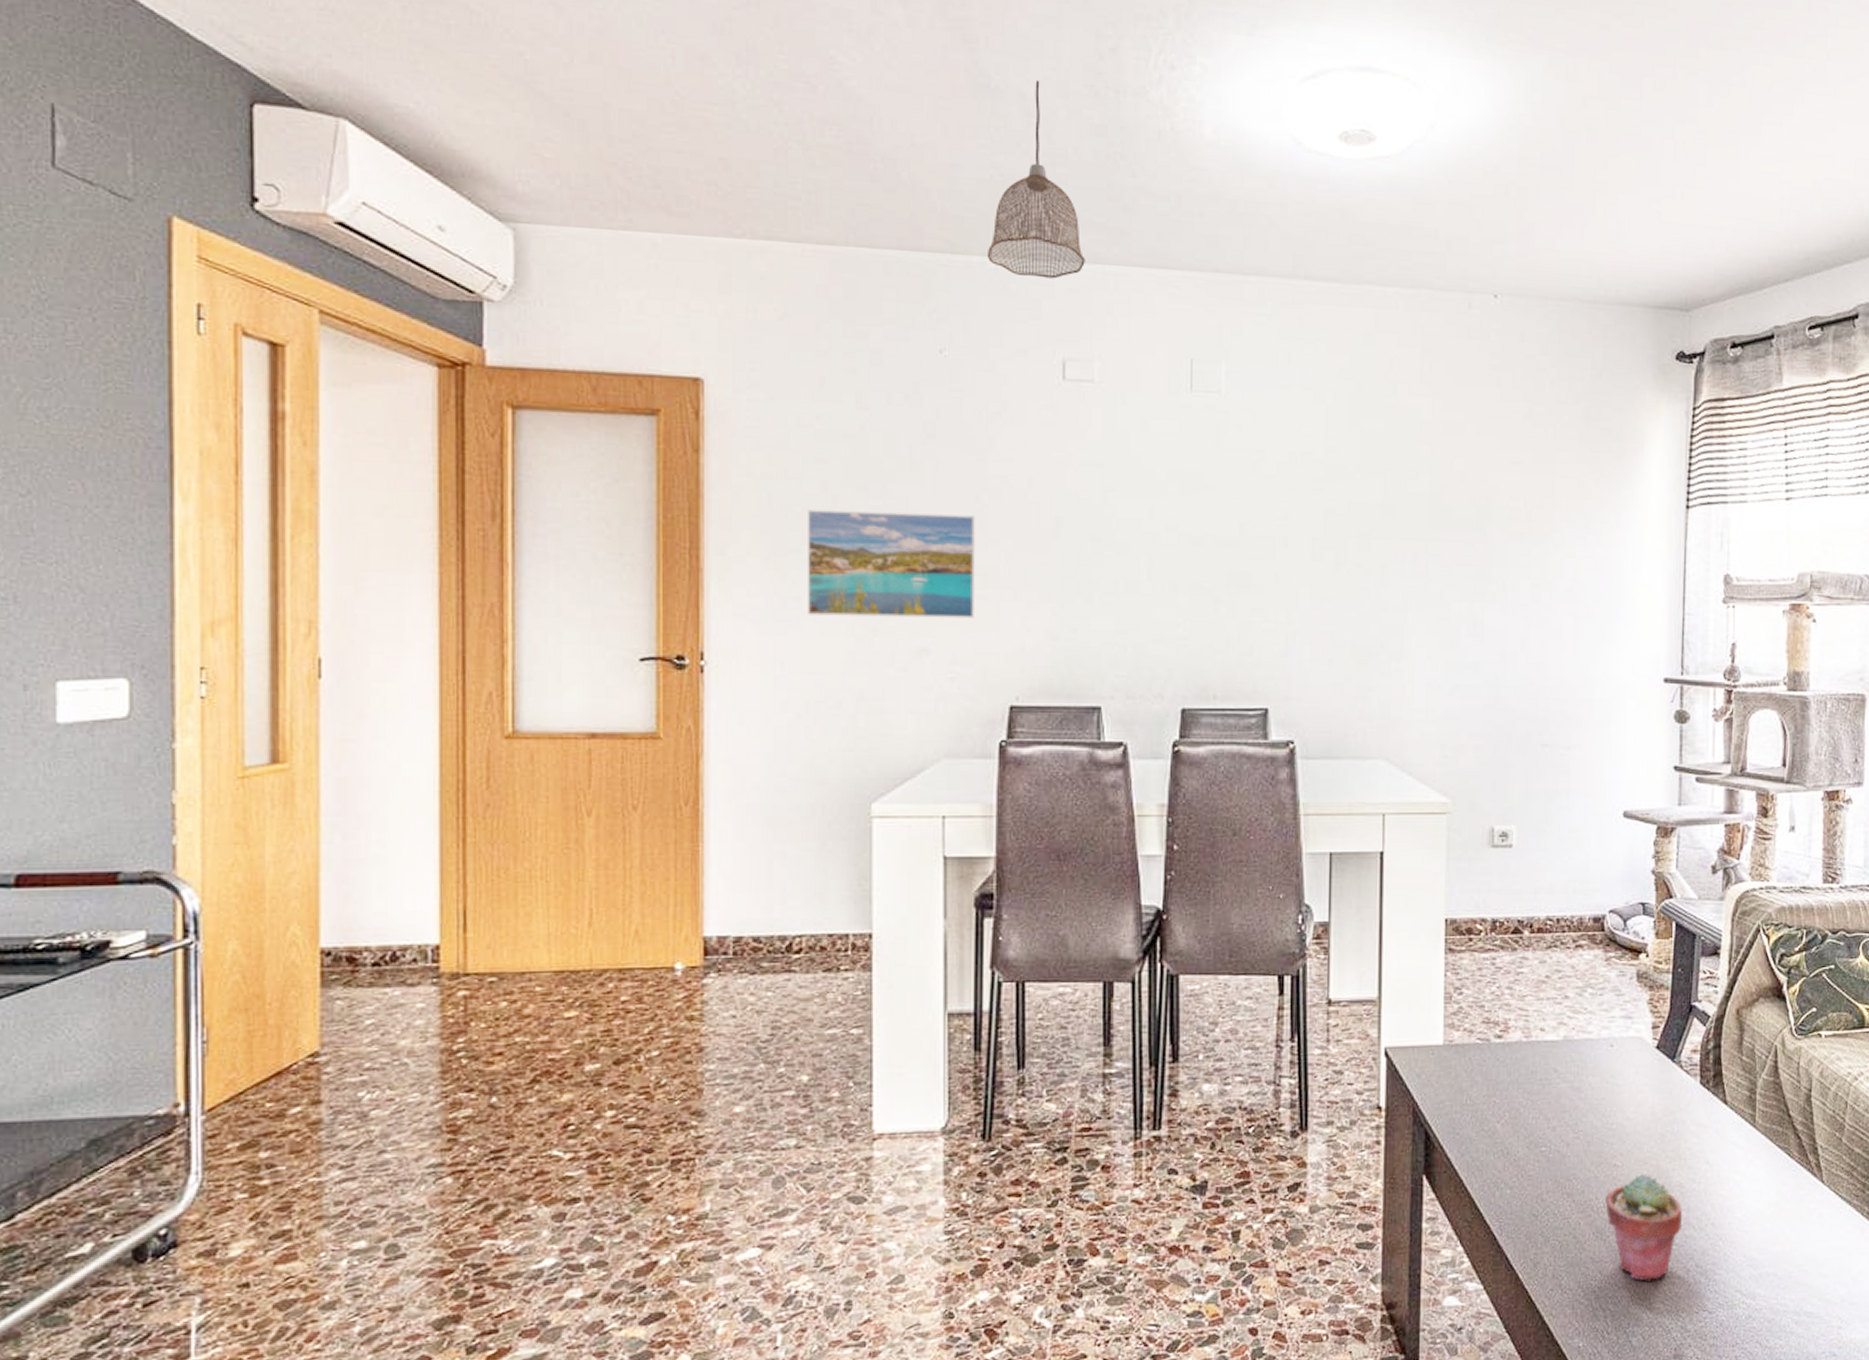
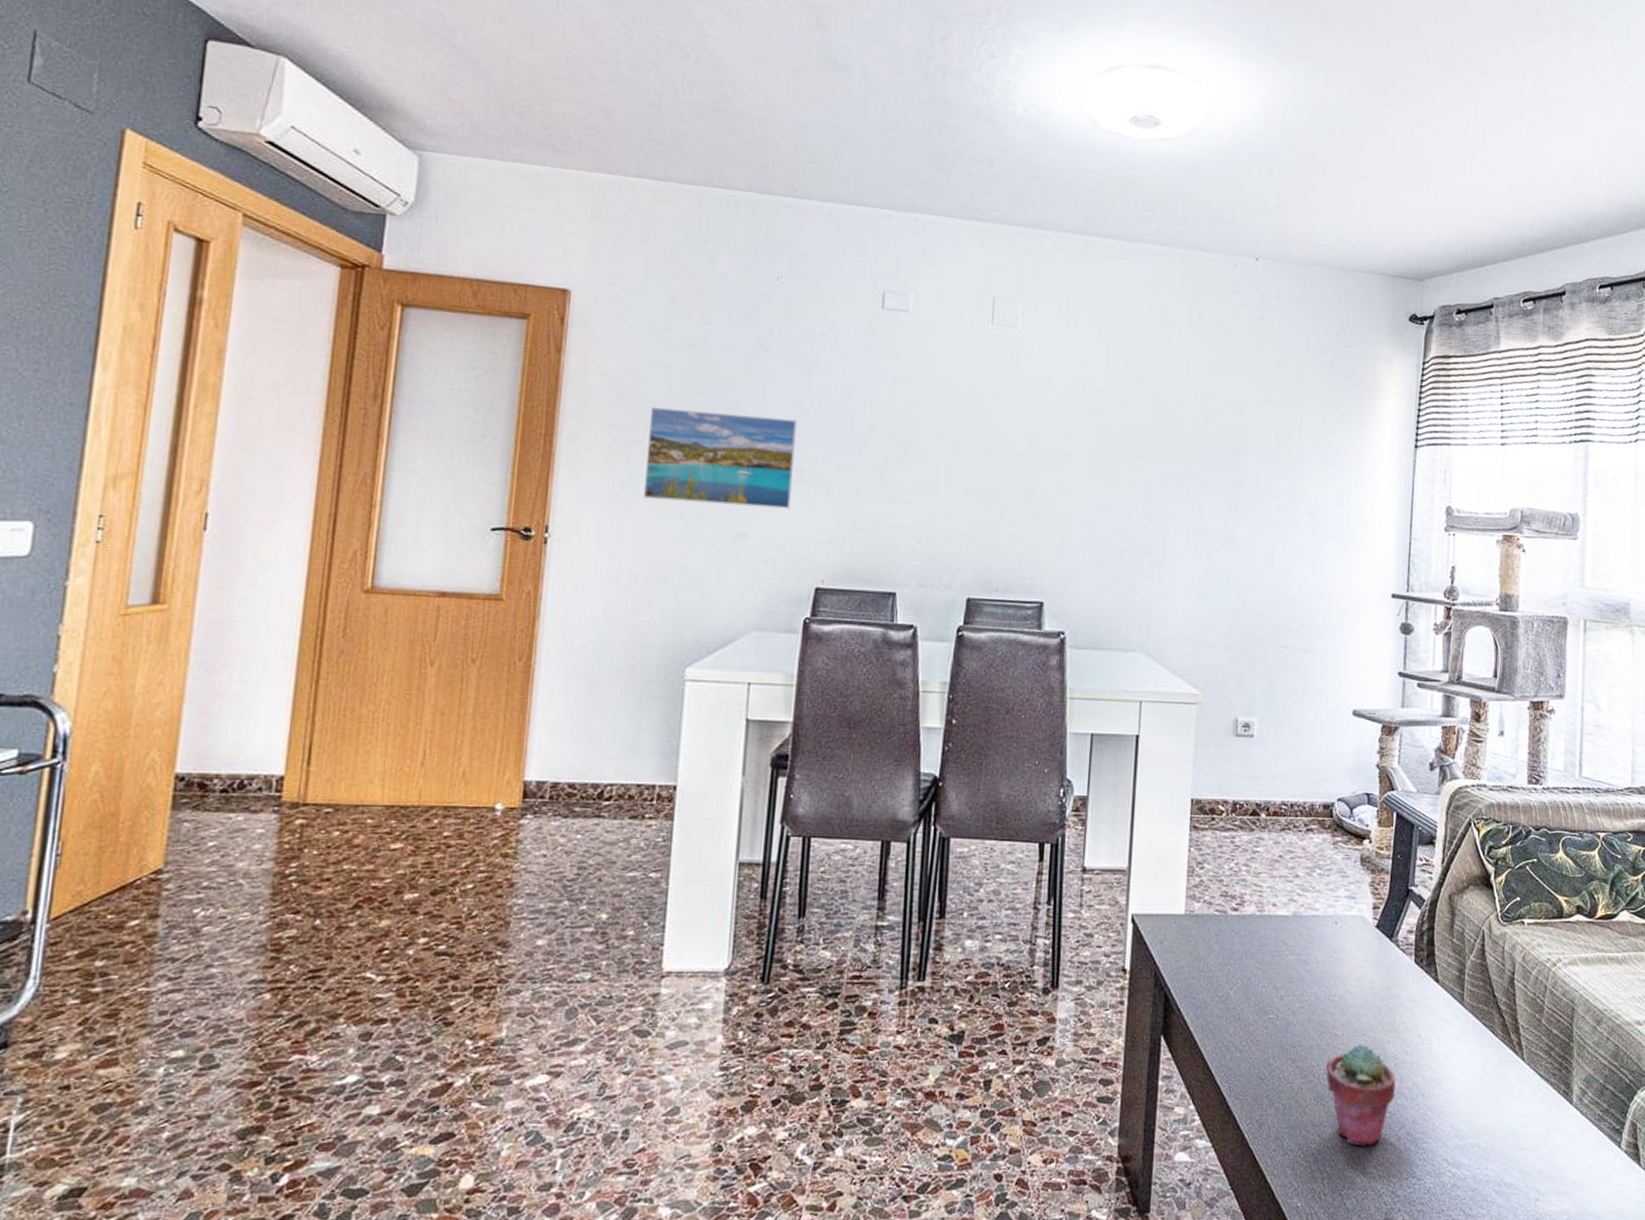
pendant lamp: present [988,79,1085,279] -> none [825,59,908,224]

